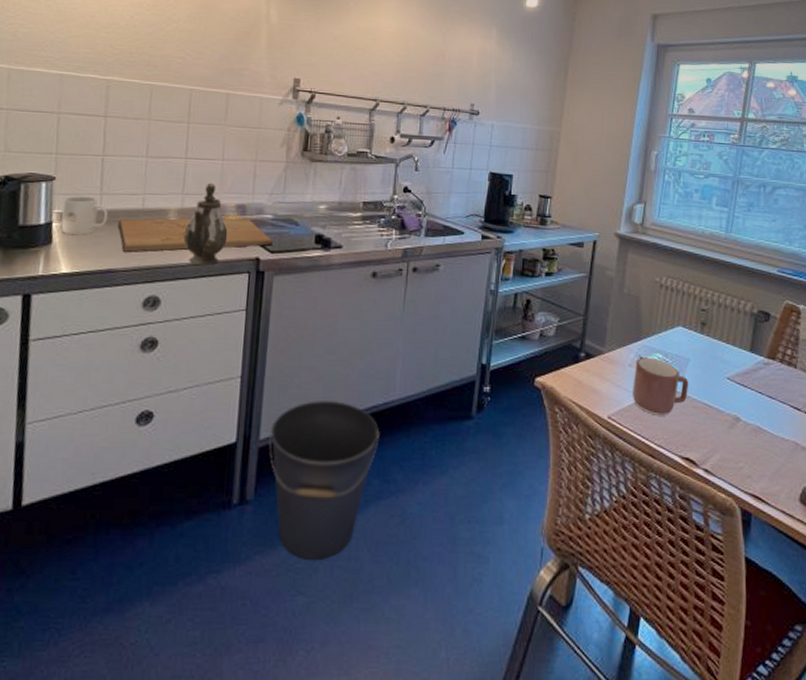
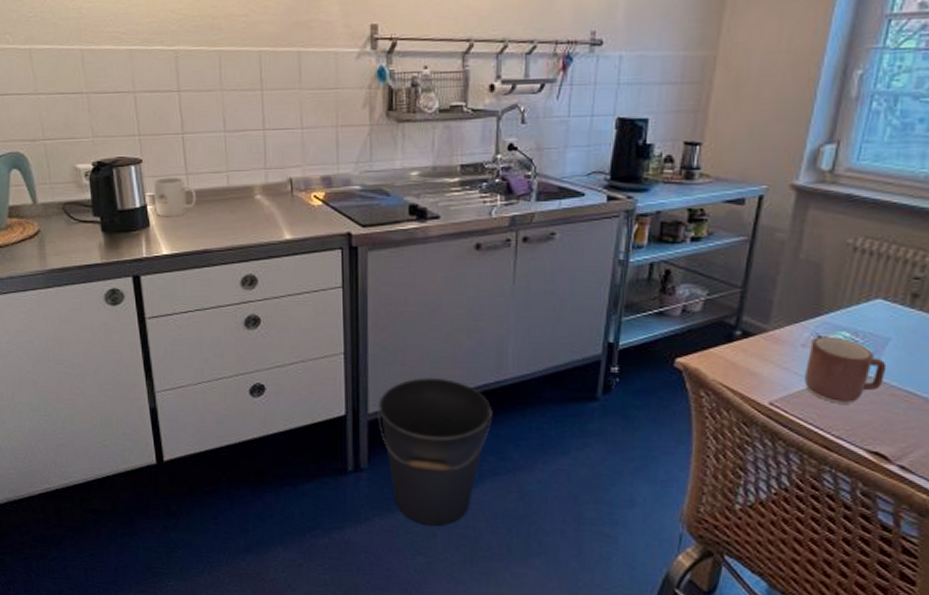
cutting board: present [117,217,273,252] -> none [207,190,363,232]
teapot: present [183,182,228,266] -> none [272,154,316,244]

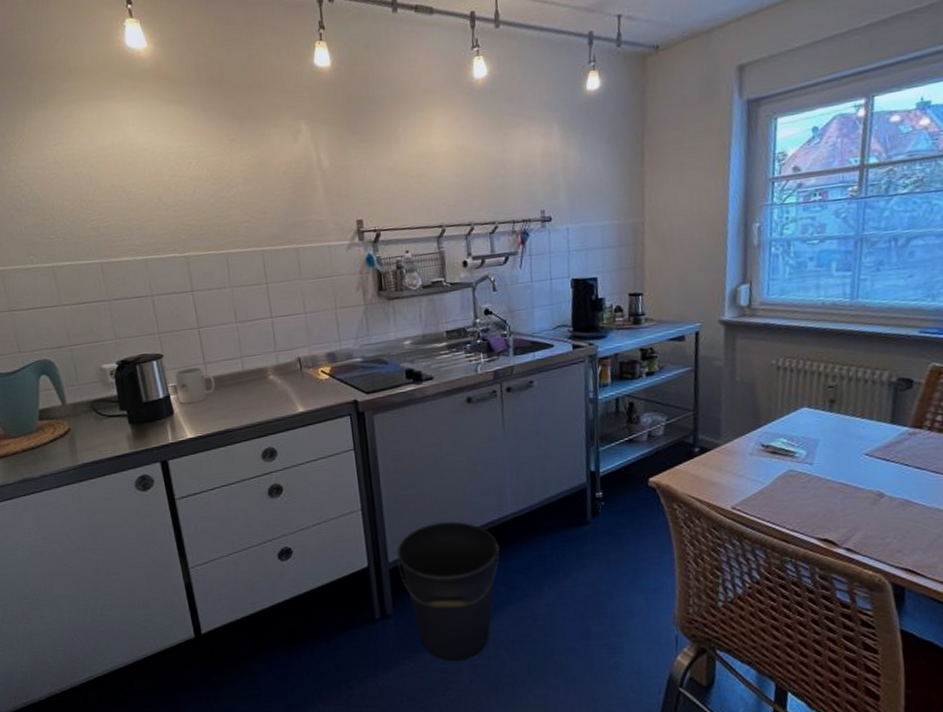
mug: present [805,336,887,404] -> none [756,443,821,501]

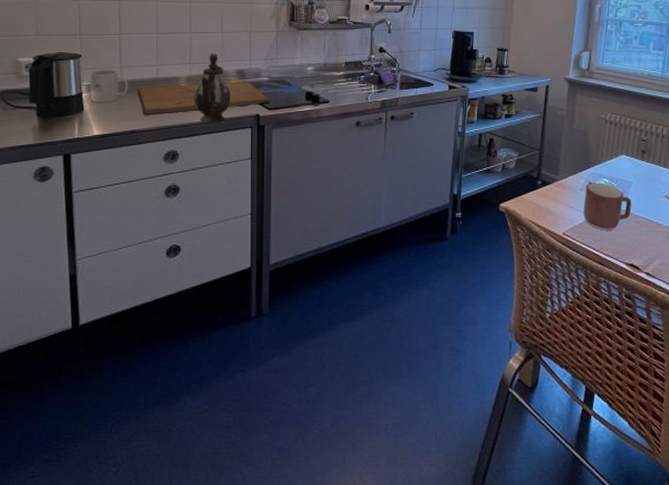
cutting board: none [225,364,367,412] -> present [137,80,269,115]
teapot: none [284,336,325,416] -> present [194,52,231,124]
bucket: present [396,520,500,661] -> none [278,229,370,359]
mug: none [756,443,821,501] -> present [583,182,632,230]

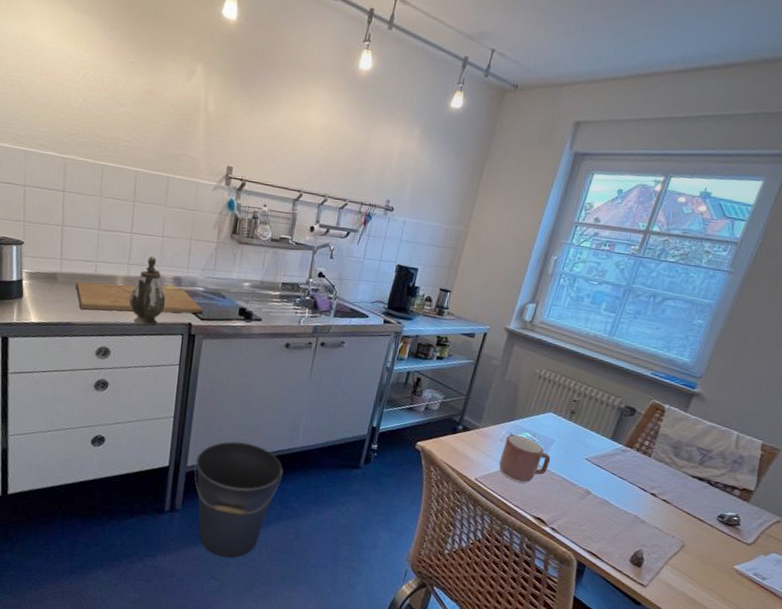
mug: present [89,70,129,103] -> none [29,259,68,293]
bucket: none [278,229,370,359] -> present [194,441,283,558]

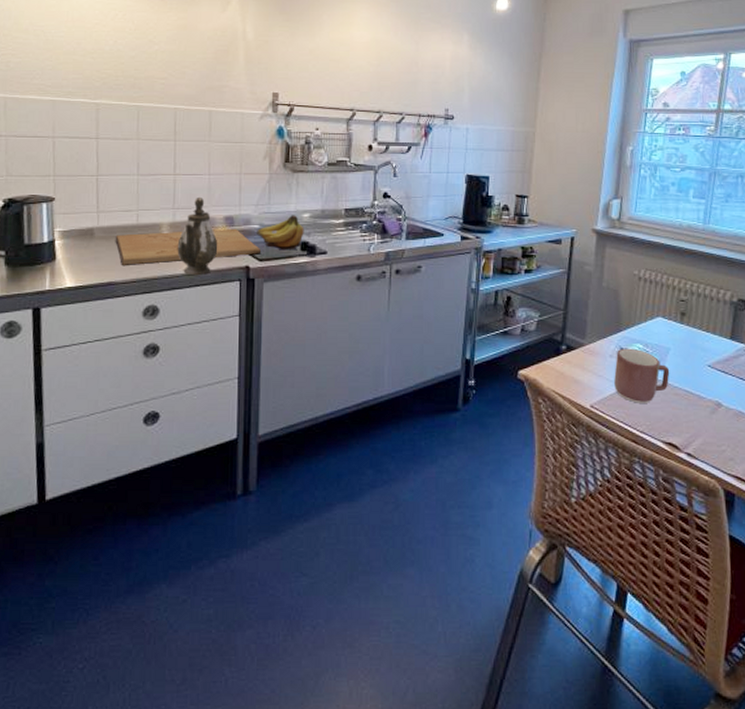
bucket: present [194,441,283,558] -> none [268,397,371,544]
fruit: none [200,282,244,314] -> present [255,215,304,251]

